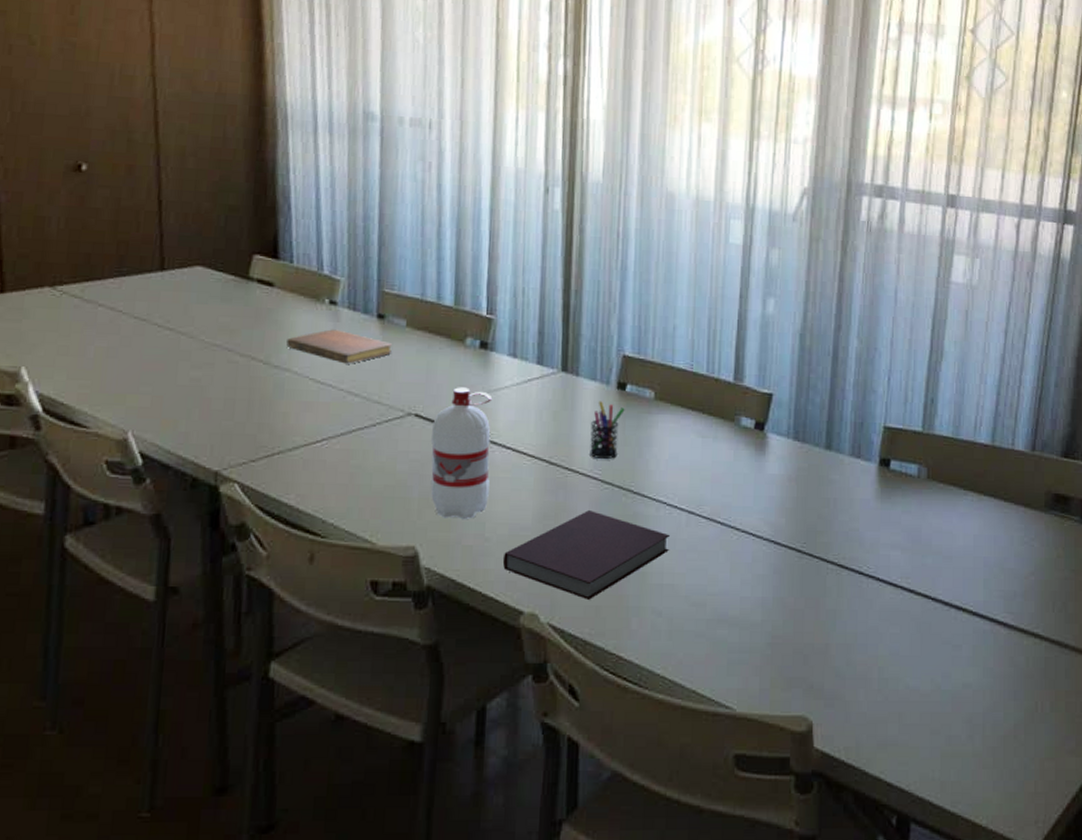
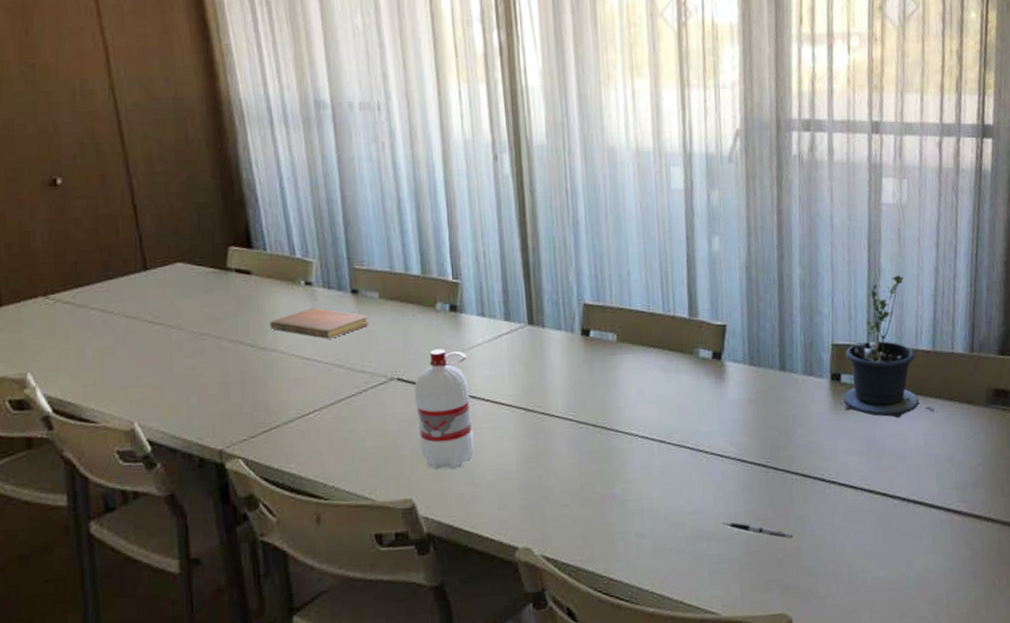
notebook: present [502,510,671,600] -> none [493,449,645,530]
pen holder: present [590,401,625,459] -> none [561,348,591,401]
pen: none [748,608,823,634] -> present [723,522,793,539]
potted plant: none [887,360,991,515] -> present [840,275,938,419]

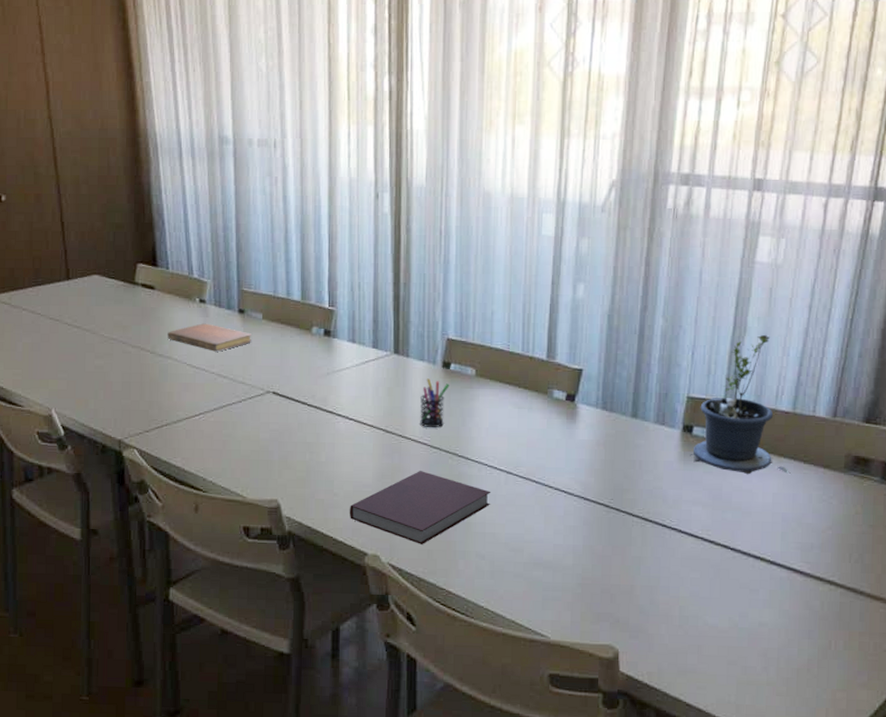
water bottle: present [414,349,474,471] -> none [287,369,336,479]
notebook: none [493,449,645,530] -> present [349,471,492,544]
pen holder: none [561,348,591,401] -> present [420,378,450,427]
pen: present [723,522,793,539] -> none [560,554,628,577]

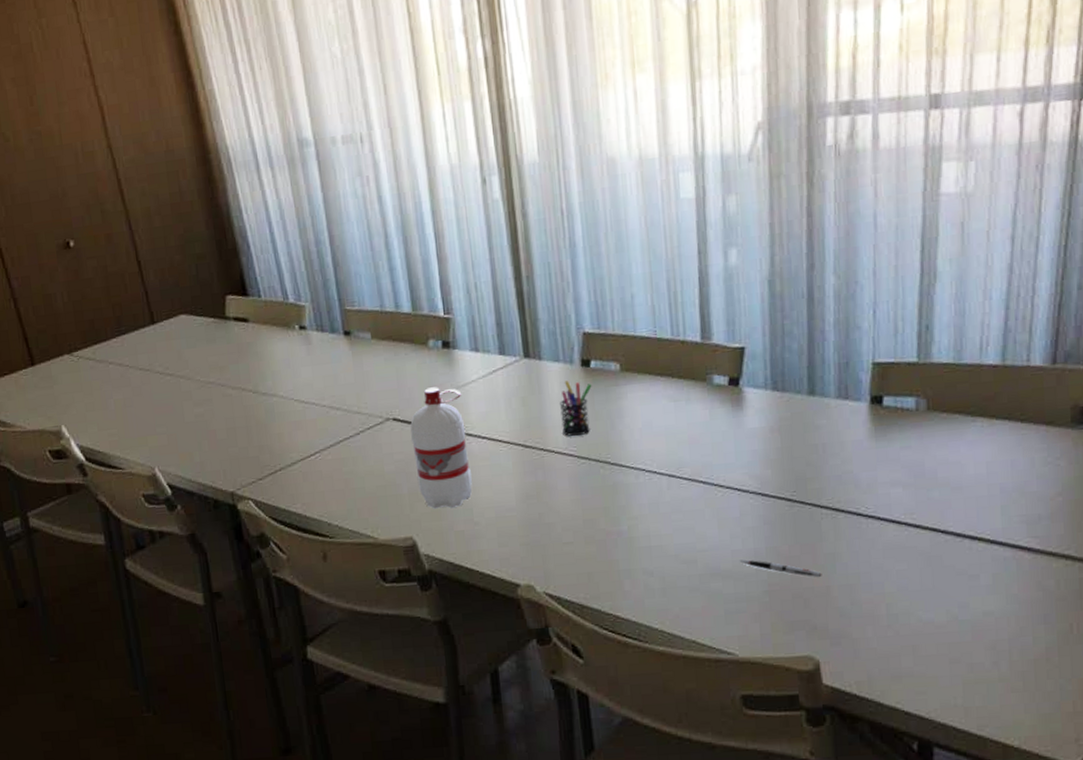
notebook: present [167,323,252,352] -> none [269,351,363,382]
water bottle: none [287,369,336,479] -> present [410,387,472,509]
notebook: present [349,471,492,544] -> none [493,485,653,568]
pen: none [560,554,628,577] -> present [740,559,822,578]
potted plant: present [690,334,791,475] -> none [882,277,1006,445]

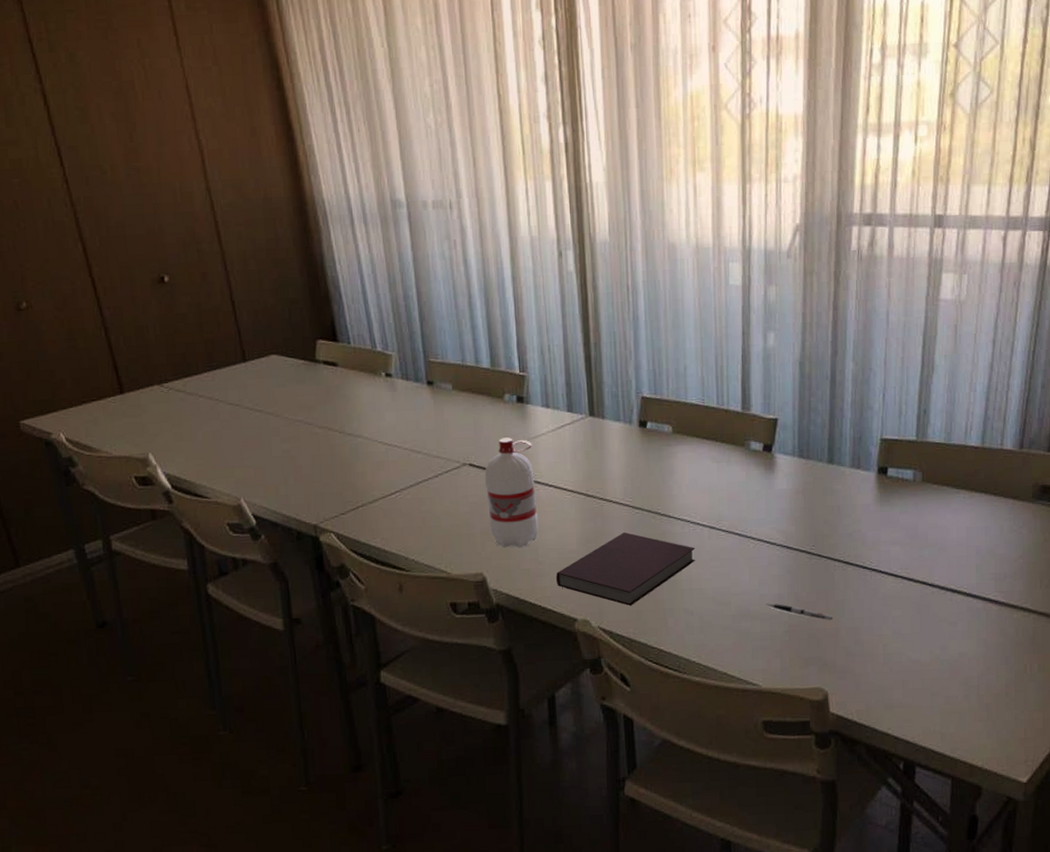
notebook: none [493,485,653,568] -> present [555,532,696,606]
pen holder: present [560,380,592,436] -> none [619,439,647,488]

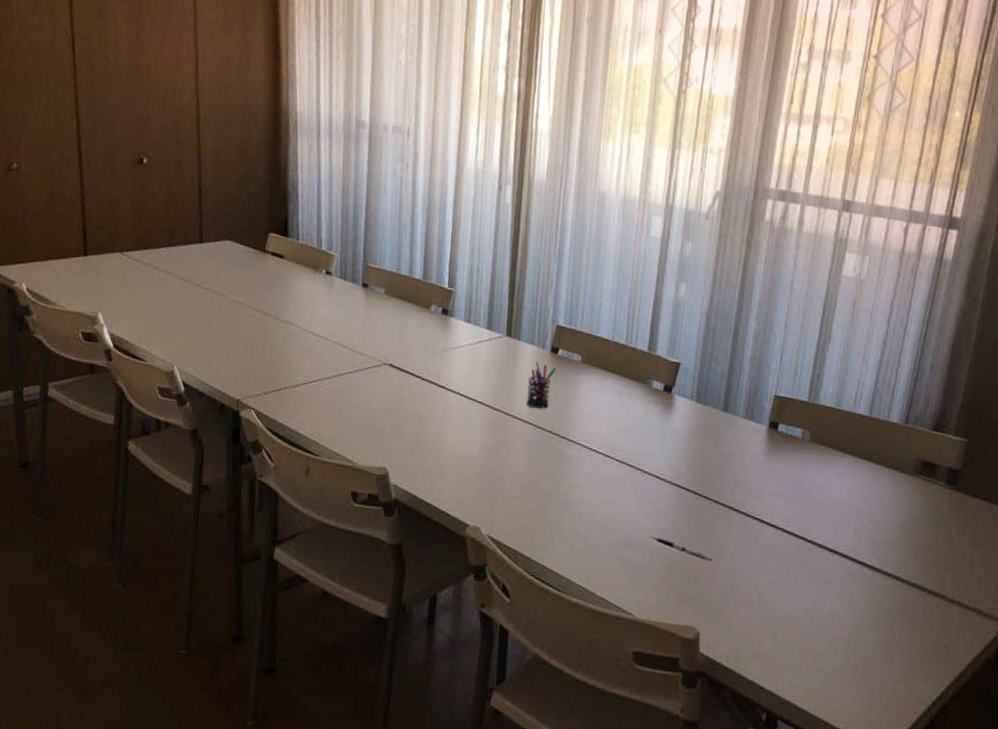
water bottle: present [485,437,539,549] -> none [399,344,451,450]
notebook: present [555,532,696,606] -> none [453,448,589,519]
pen holder: none [619,439,647,488] -> present [526,361,557,409]

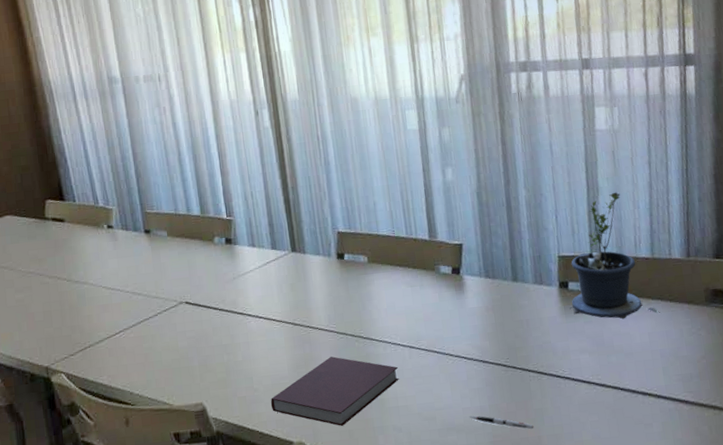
notebook: none [453,448,589,519] -> present [270,356,399,426]
pen holder: present [526,361,557,409] -> none [321,270,346,316]
potted plant: none [774,342,865,473] -> present [569,192,660,319]

